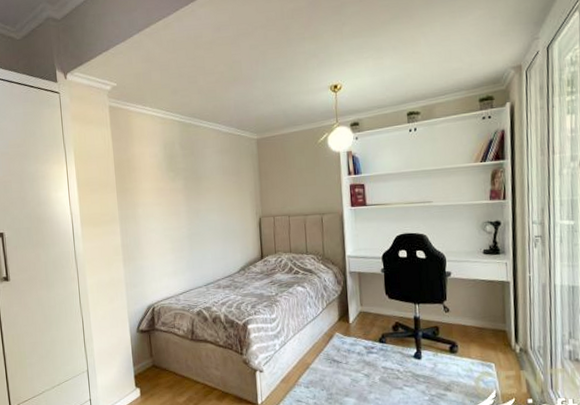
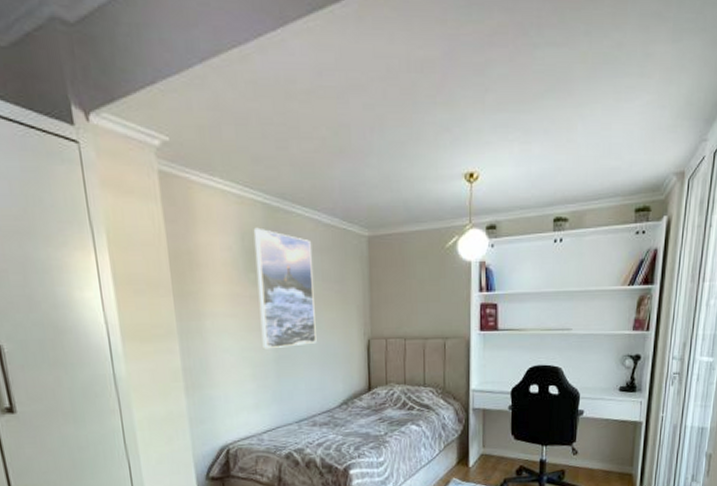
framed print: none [172,139,220,229] -> present [253,227,317,349]

